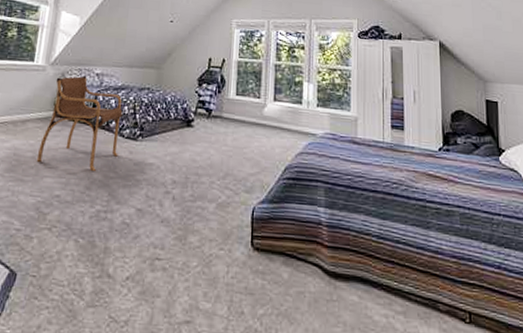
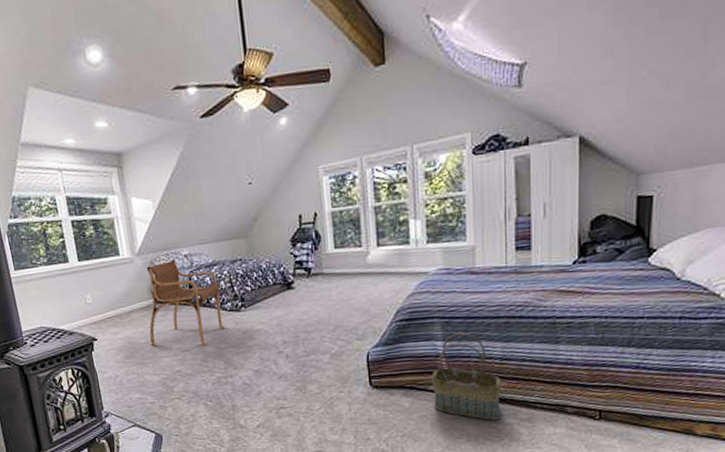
basket: none [312,201,378,309] -> present [432,333,501,421]

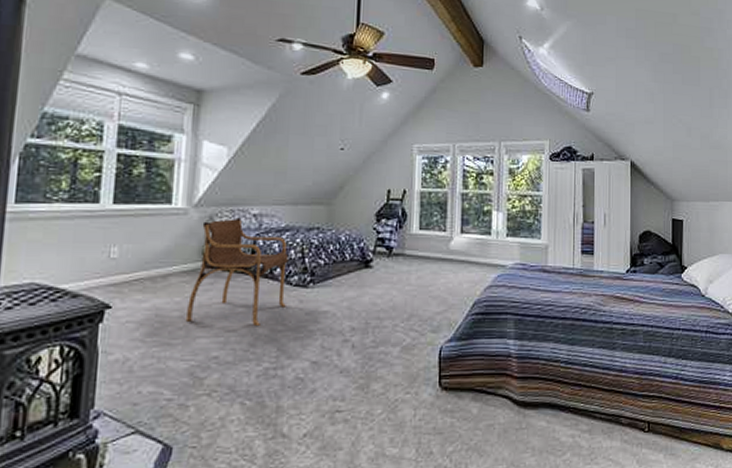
basket: present [432,333,501,421] -> none [502,332,566,432]

